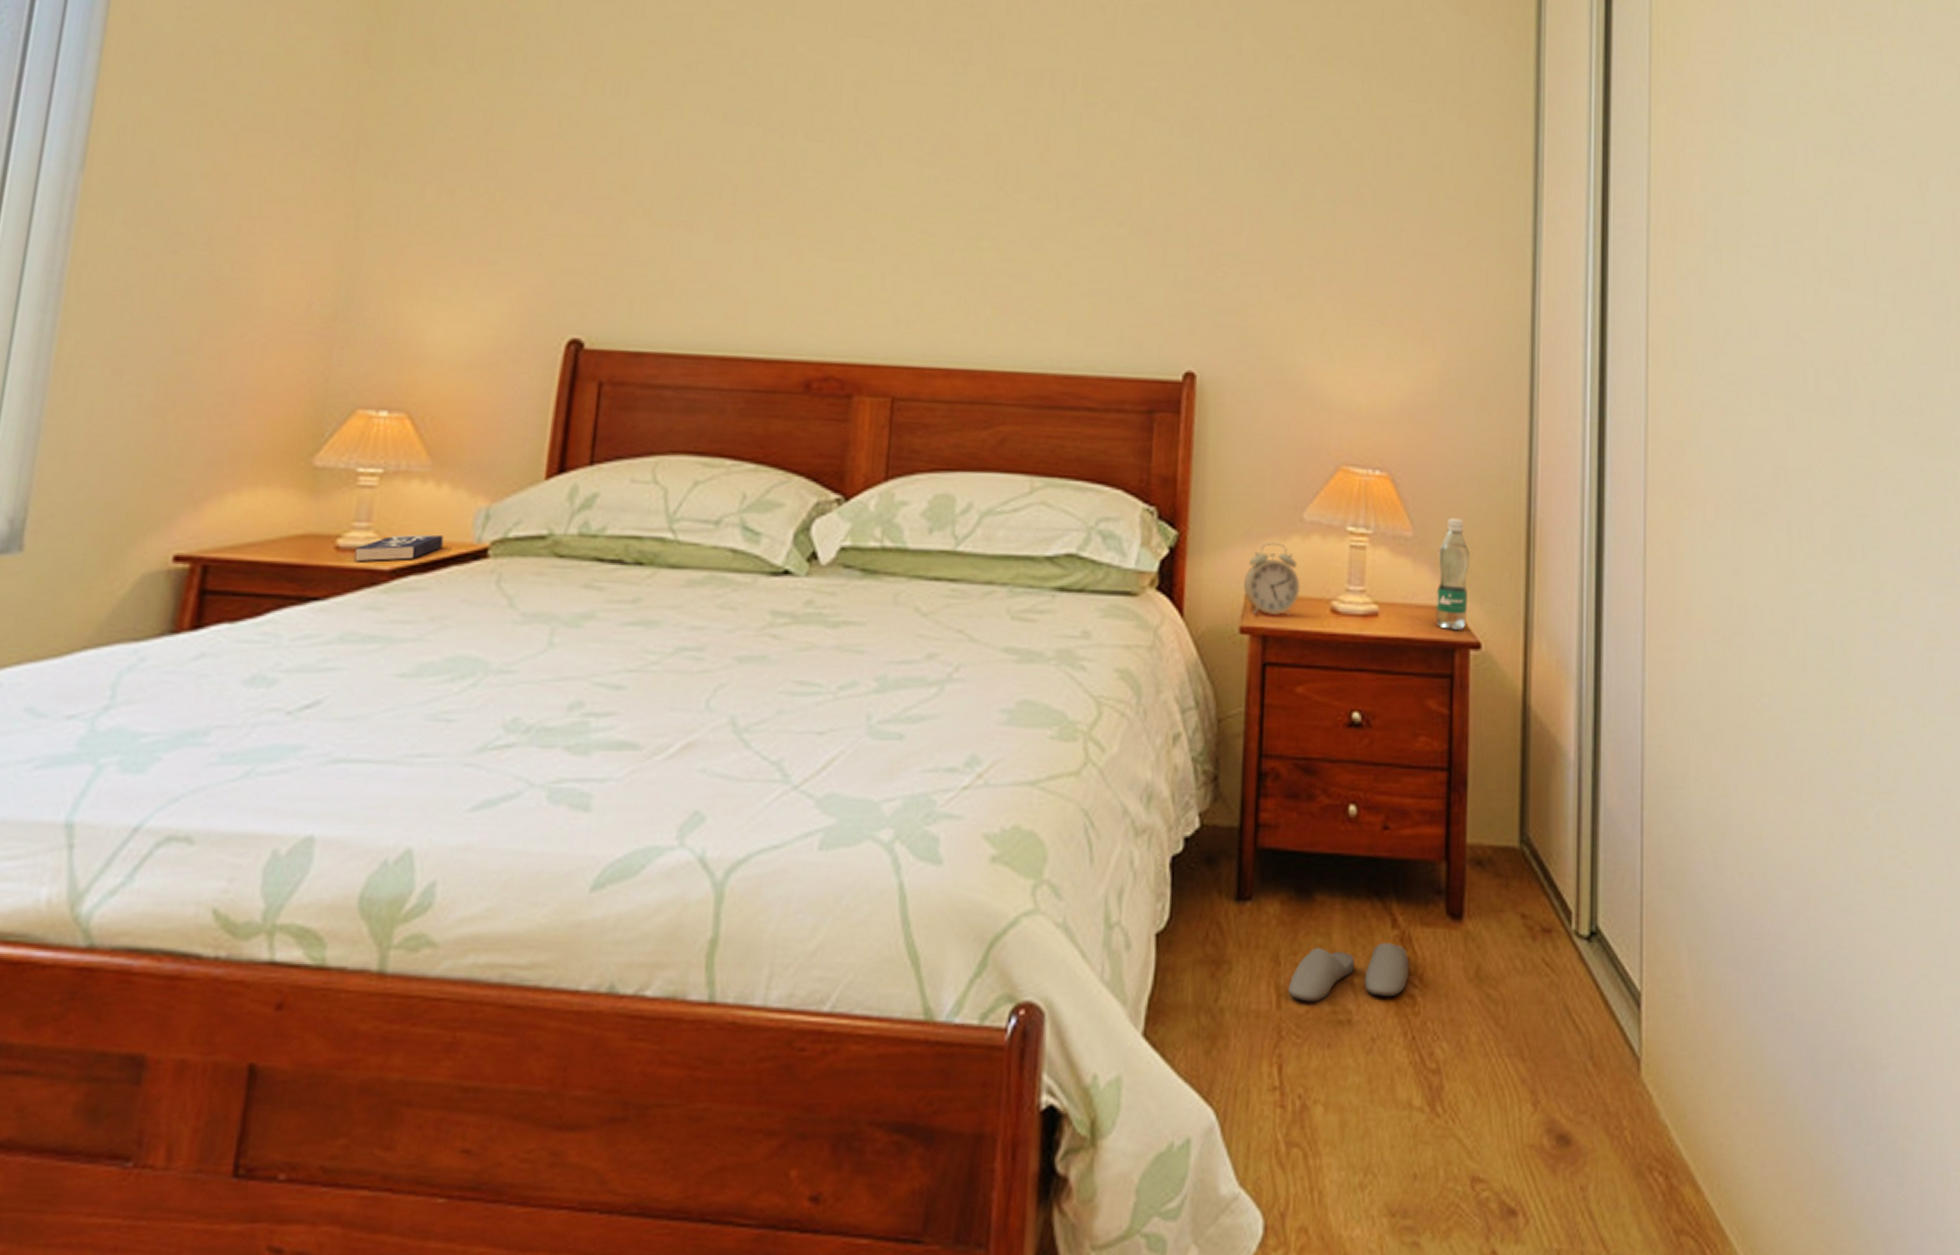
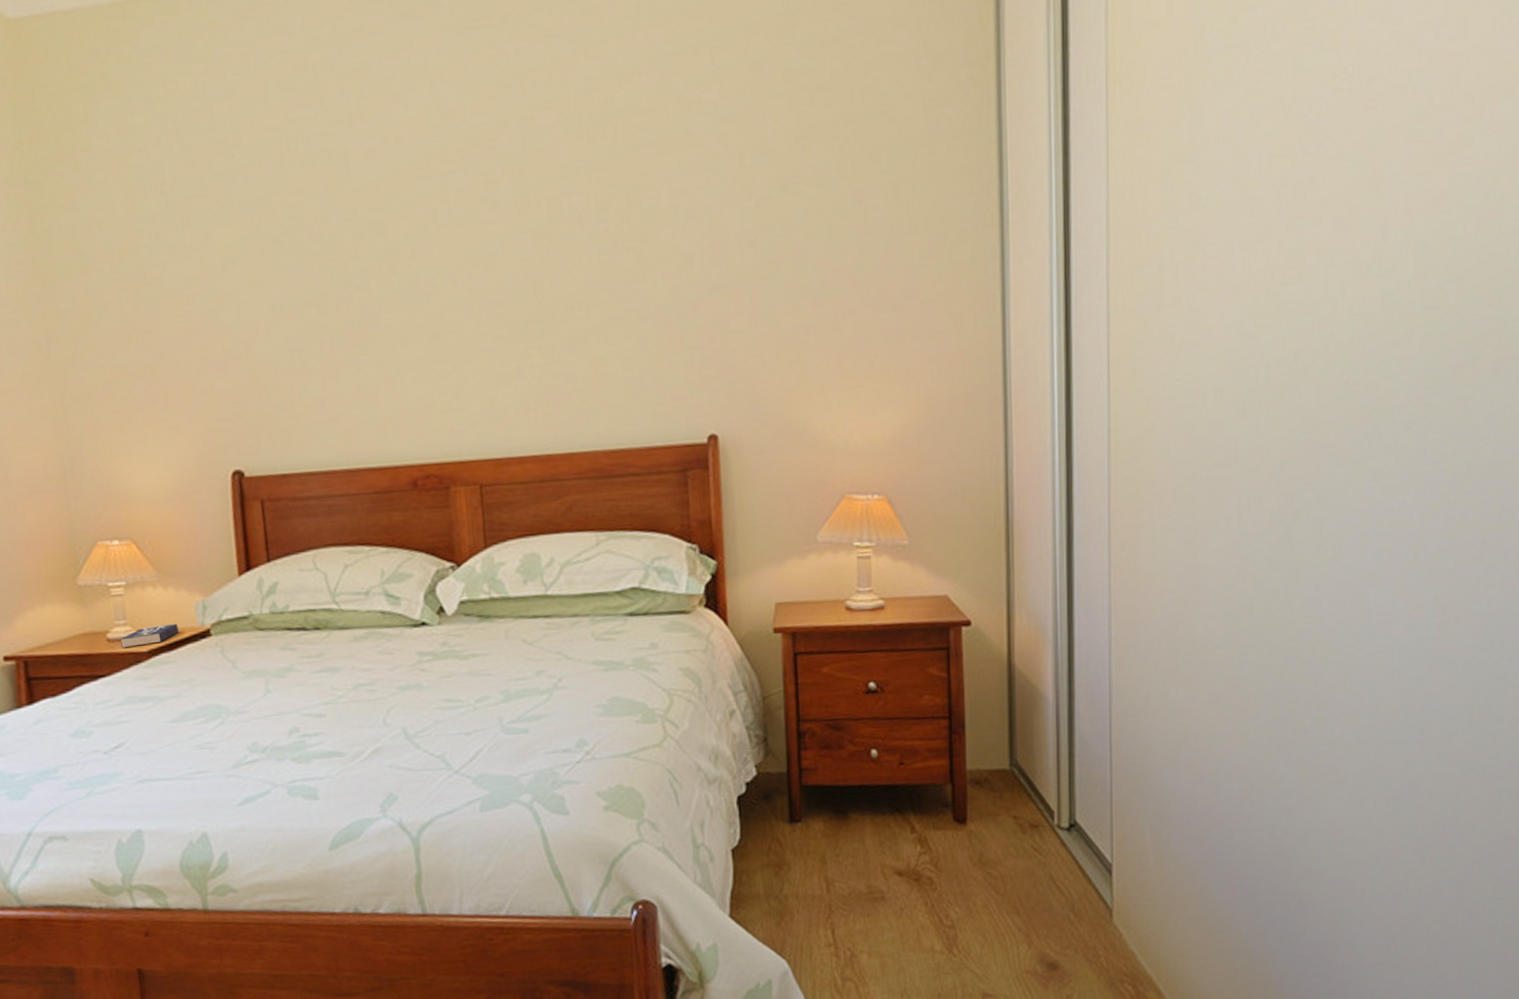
alarm clock: present [1244,542,1301,616] -> none [773,561,820,619]
slippers: present [1288,943,1410,1002] -> none [834,843,927,887]
bottle: present [1435,518,1470,630] -> none [931,525,958,613]

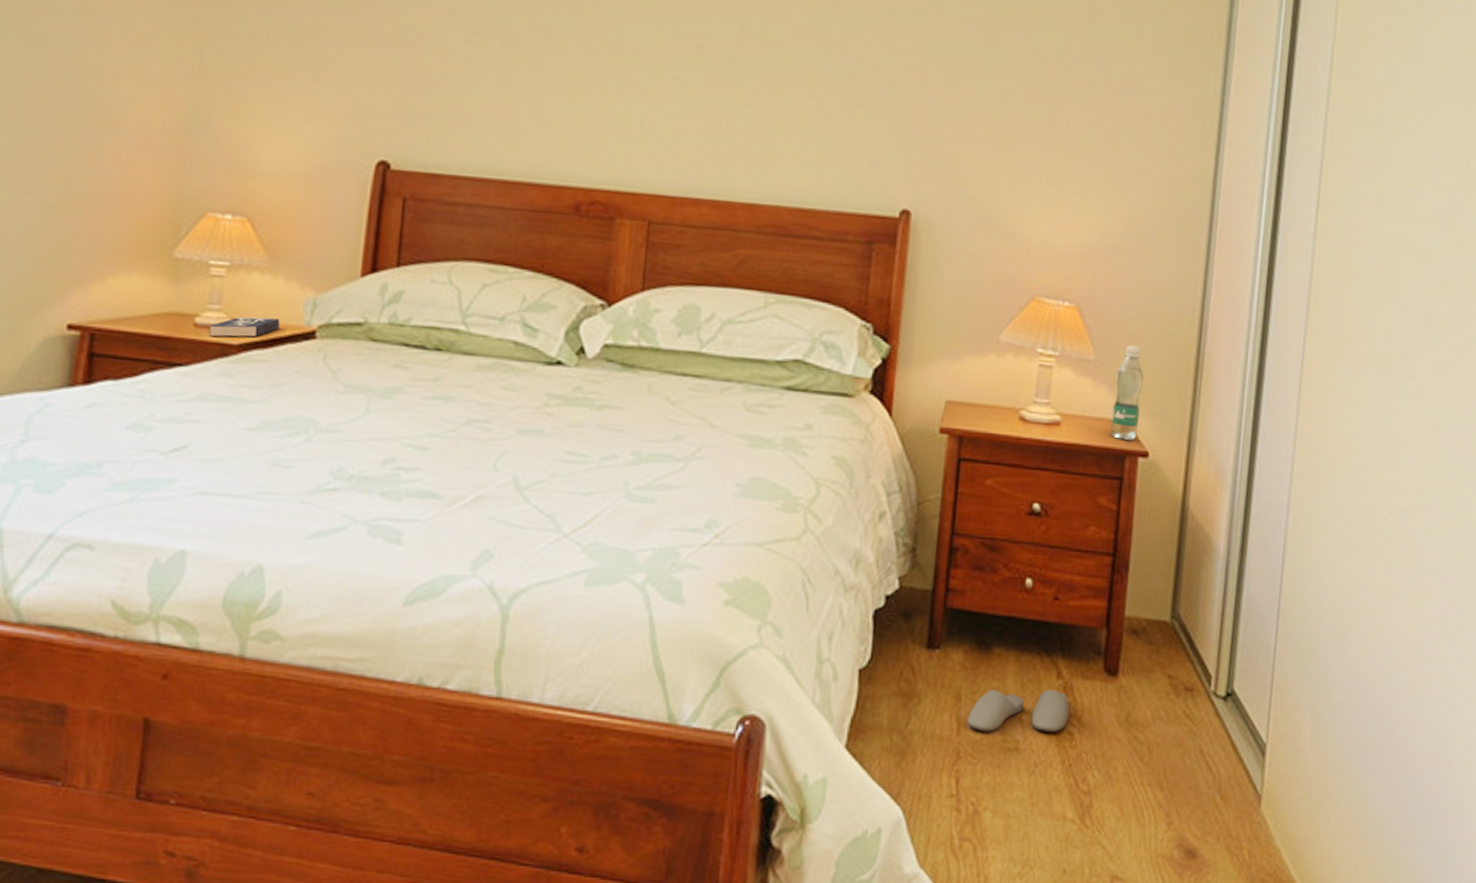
slippers: none [834,843,927,887] -> present [967,689,1070,732]
bottle: none [931,525,958,613] -> present [1110,345,1144,440]

